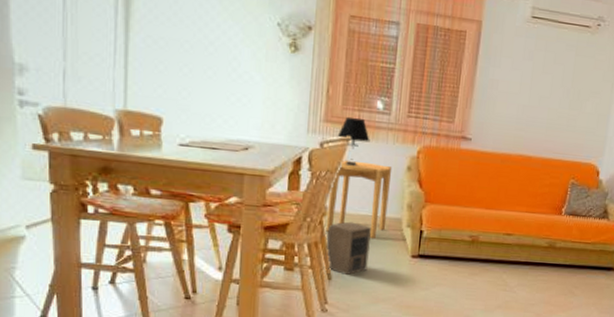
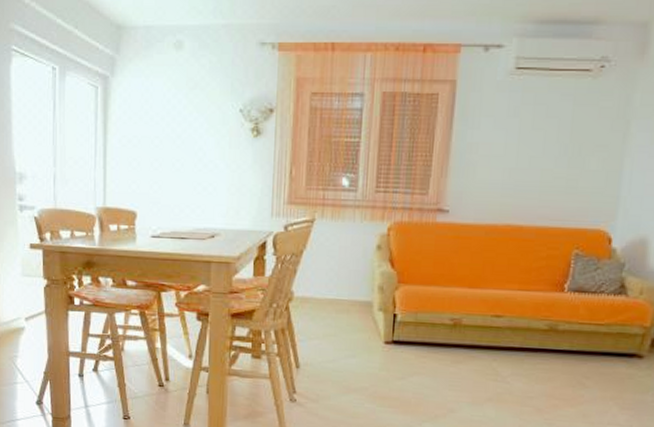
side table: present [325,159,393,240] -> none [292,242,361,325]
speaker: present [325,221,371,276] -> none [292,306,340,364]
table lamp: present [337,116,370,166] -> none [301,196,336,248]

